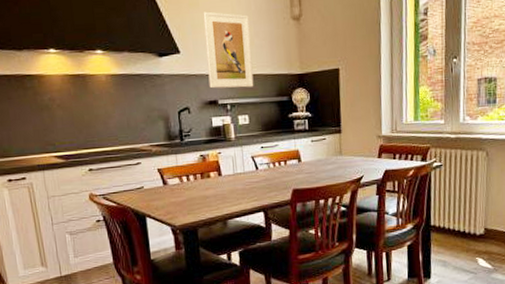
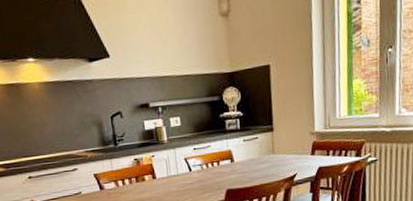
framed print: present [203,11,254,89] -> none [130,12,185,92]

